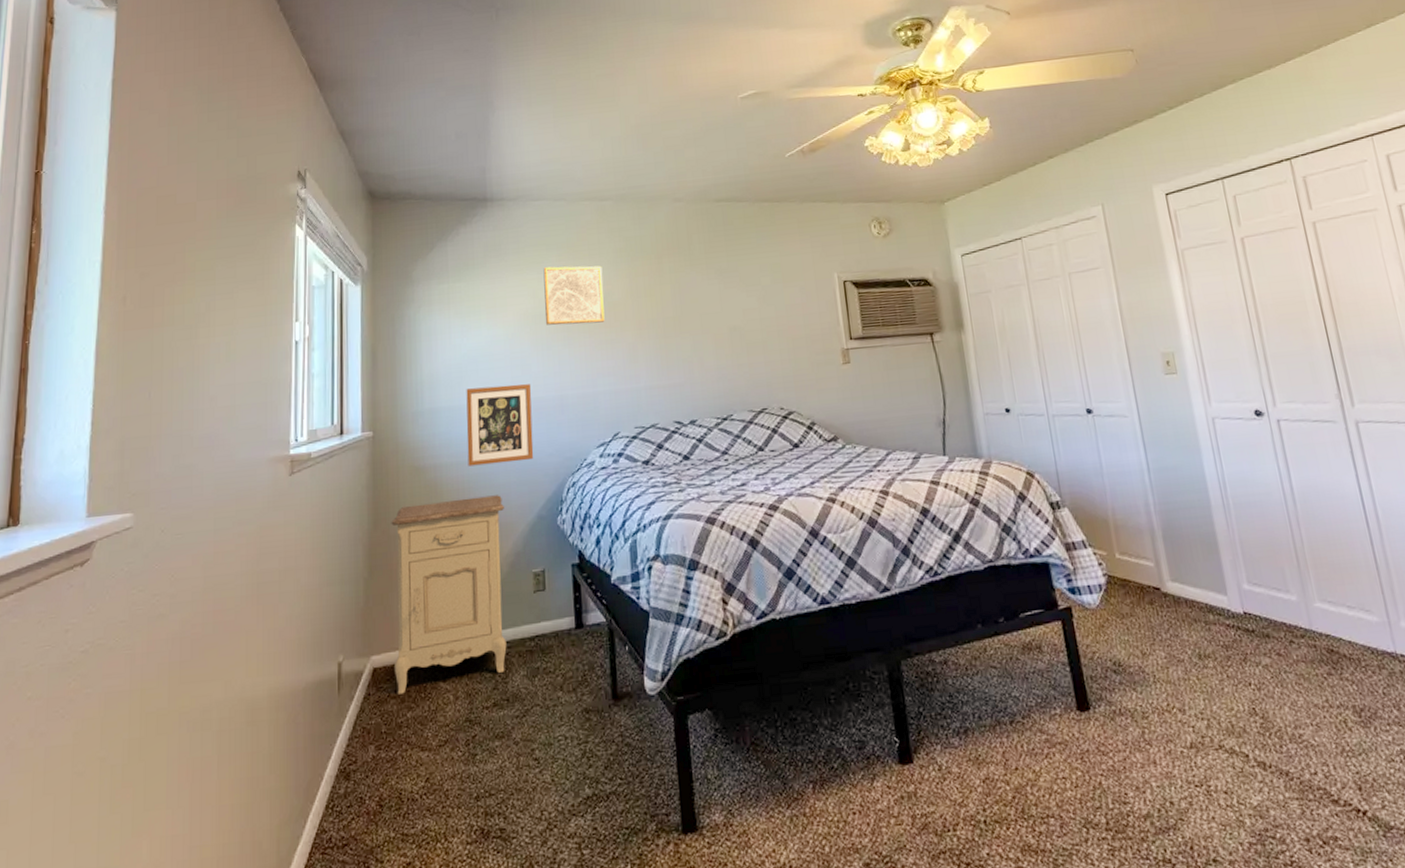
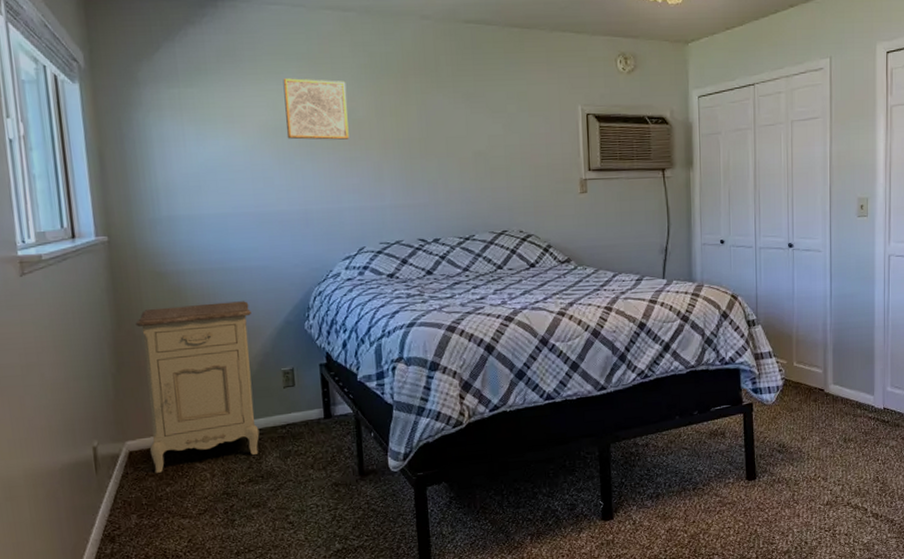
picture frame: present [466,384,534,467] -> none [205,196,280,274]

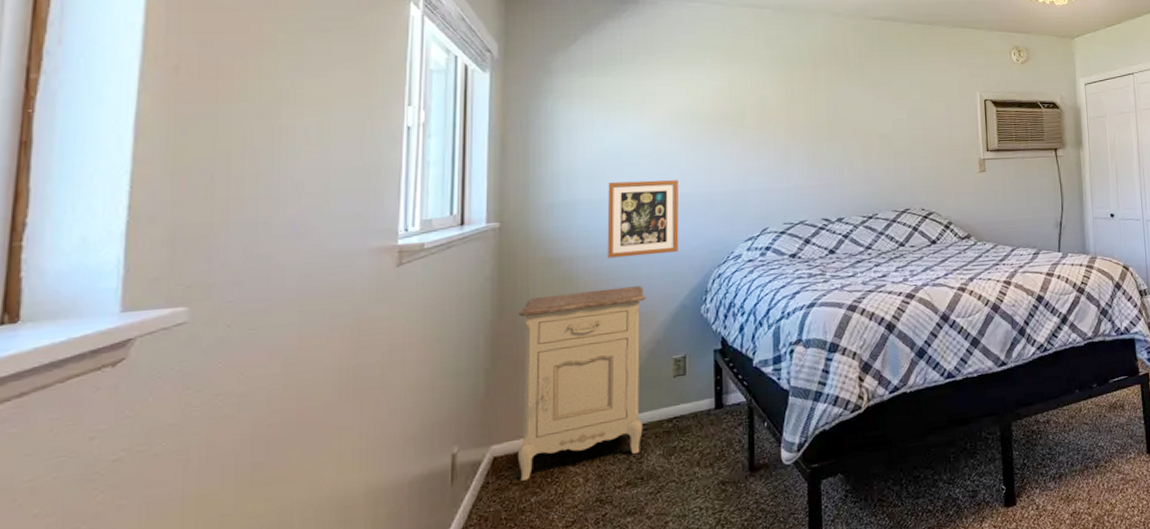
picture frame: none [205,196,280,274] -> present [607,180,679,259]
wall art: present [283,78,349,140] -> none [696,68,759,125]

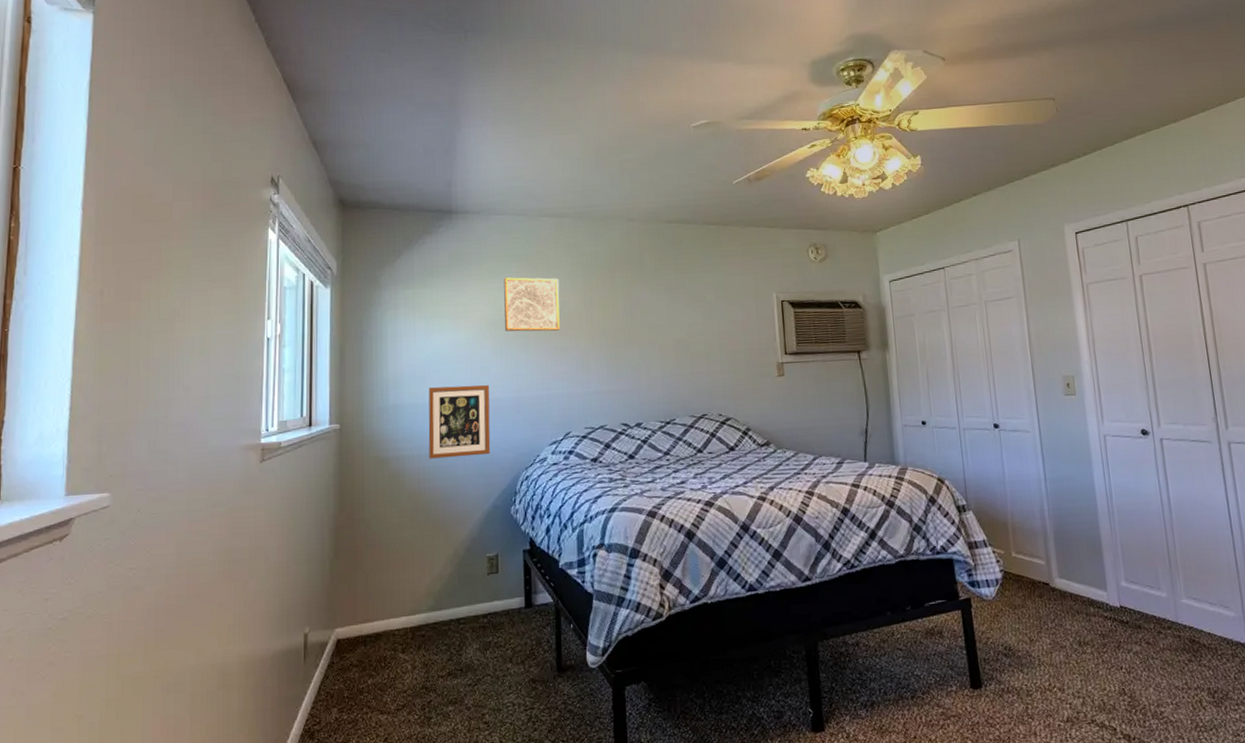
nightstand: present [517,286,645,481] -> none [356,486,462,663]
wall art: none [696,68,759,125] -> present [504,277,560,332]

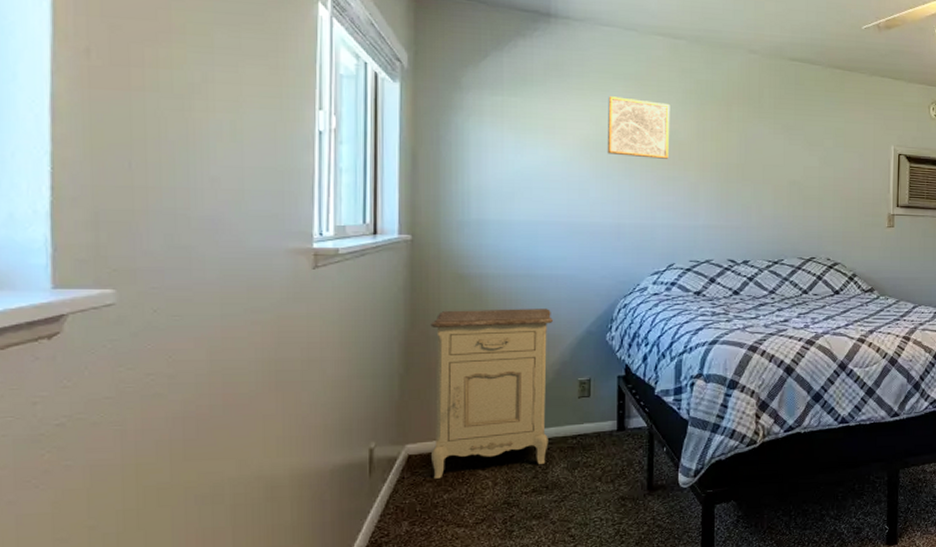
nightstand: none [356,486,462,663] -> present [430,309,553,479]
picture frame: present [428,385,491,459] -> none [516,205,588,280]

